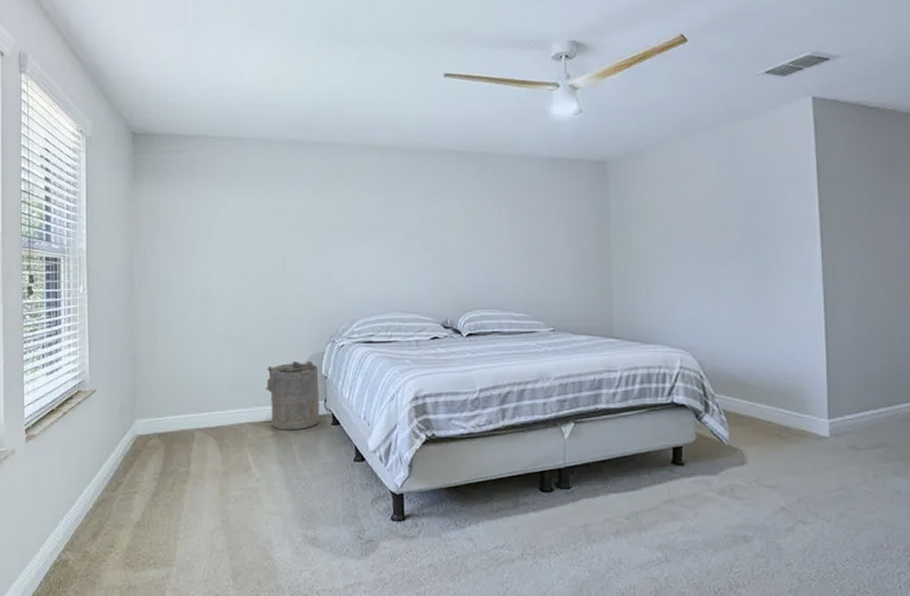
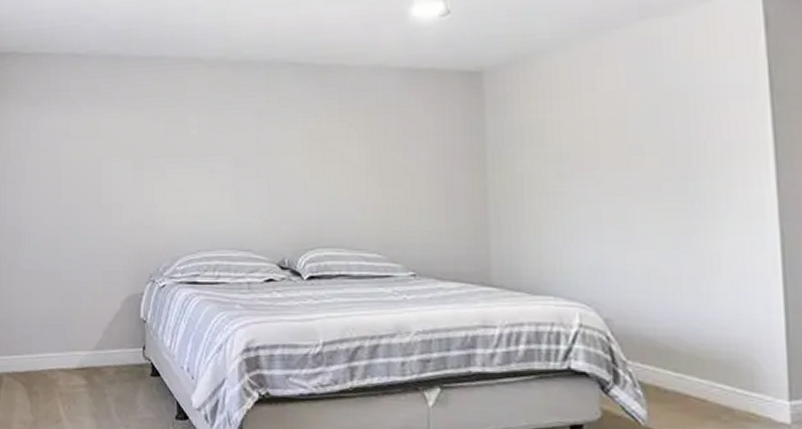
laundry hamper: present [265,360,320,430] -> none [78,301,137,380]

